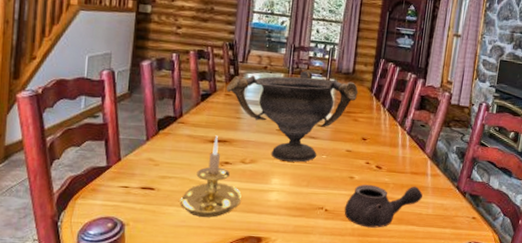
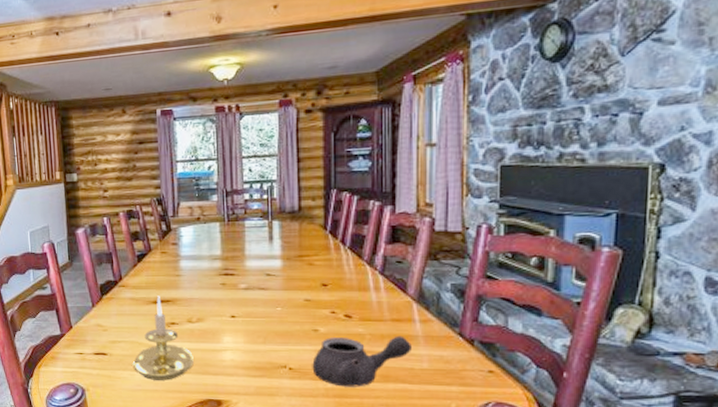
decorative bowl: present [226,70,359,162] -> none [161,215,309,317]

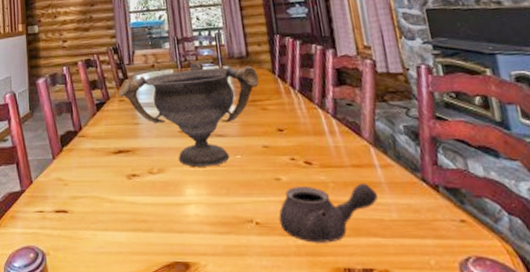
candle holder: present [132,296,194,380] -> none [94,145,157,241]
decorative bowl: none [161,215,309,317] -> present [118,62,259,167]

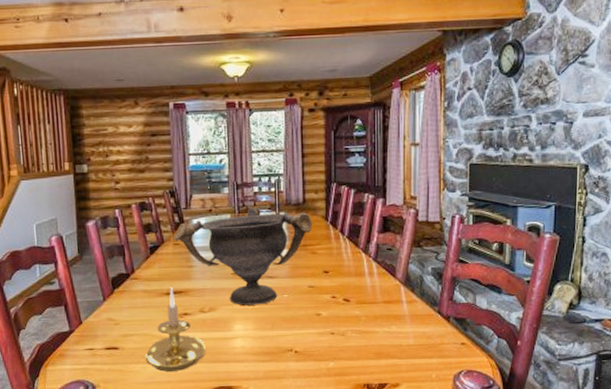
candle holder: none [94,145,157,241] -> present [145,287,206,372]
teapot: present [278,183,378,243] -> none [315,316,400,366]

